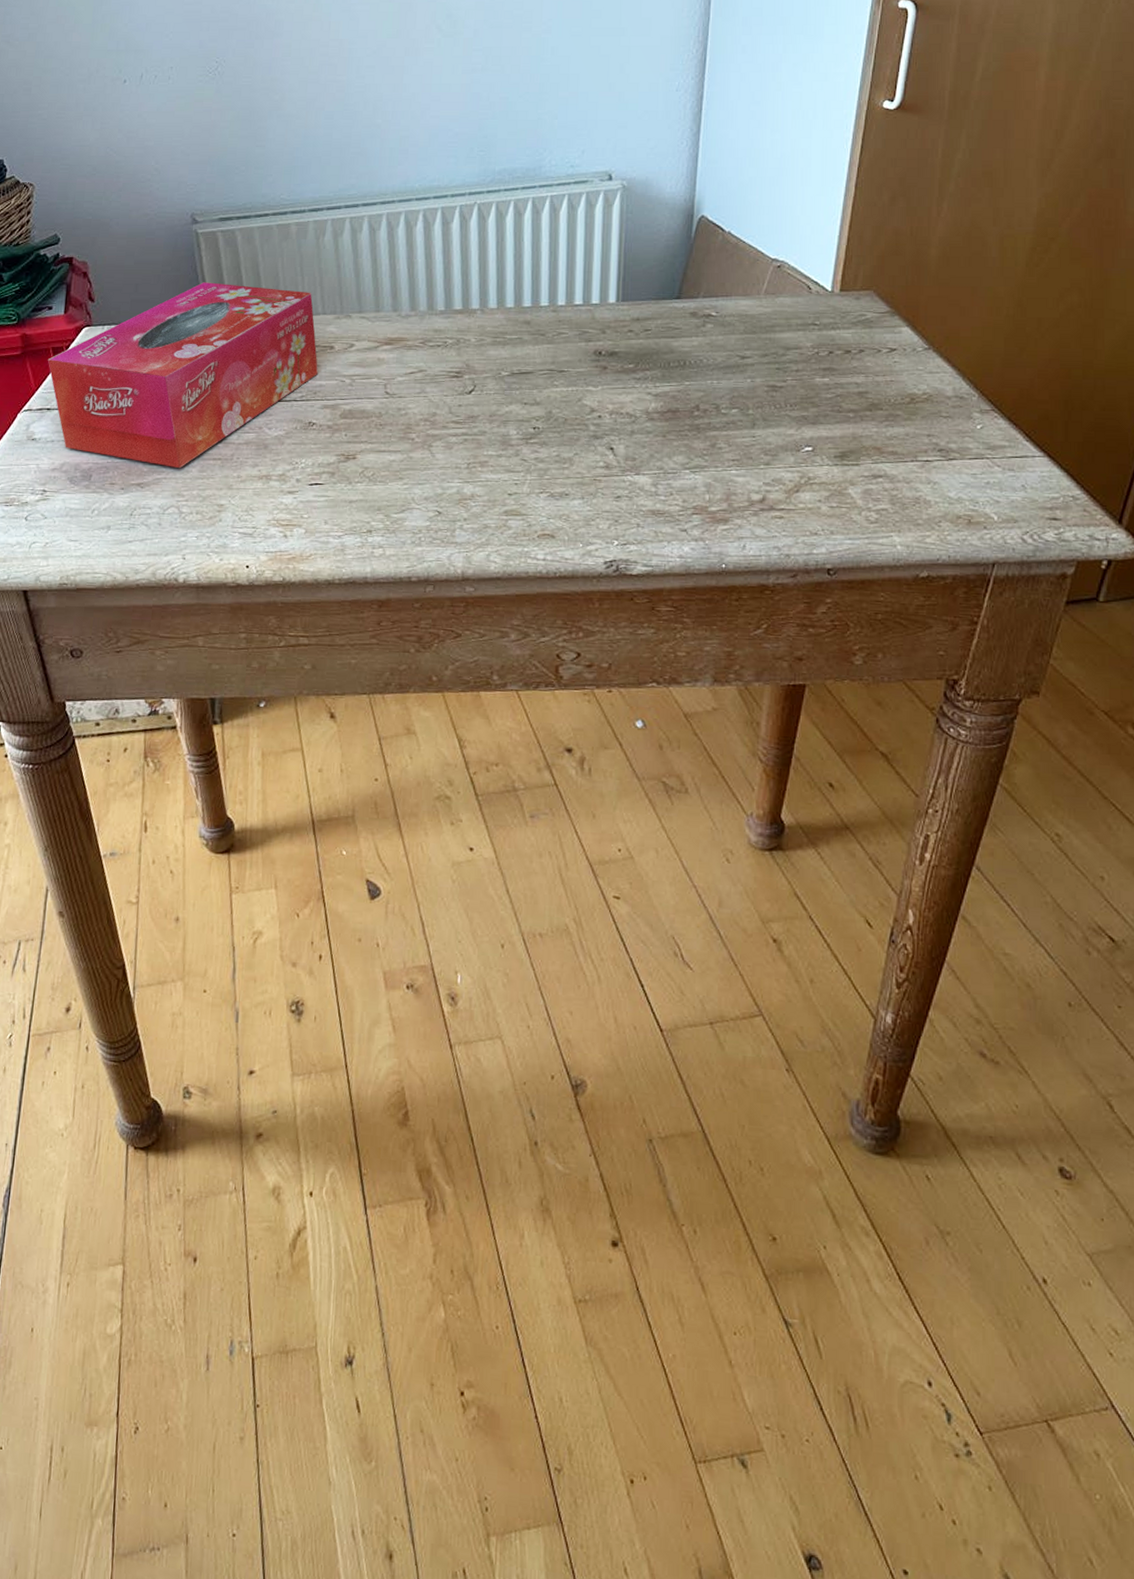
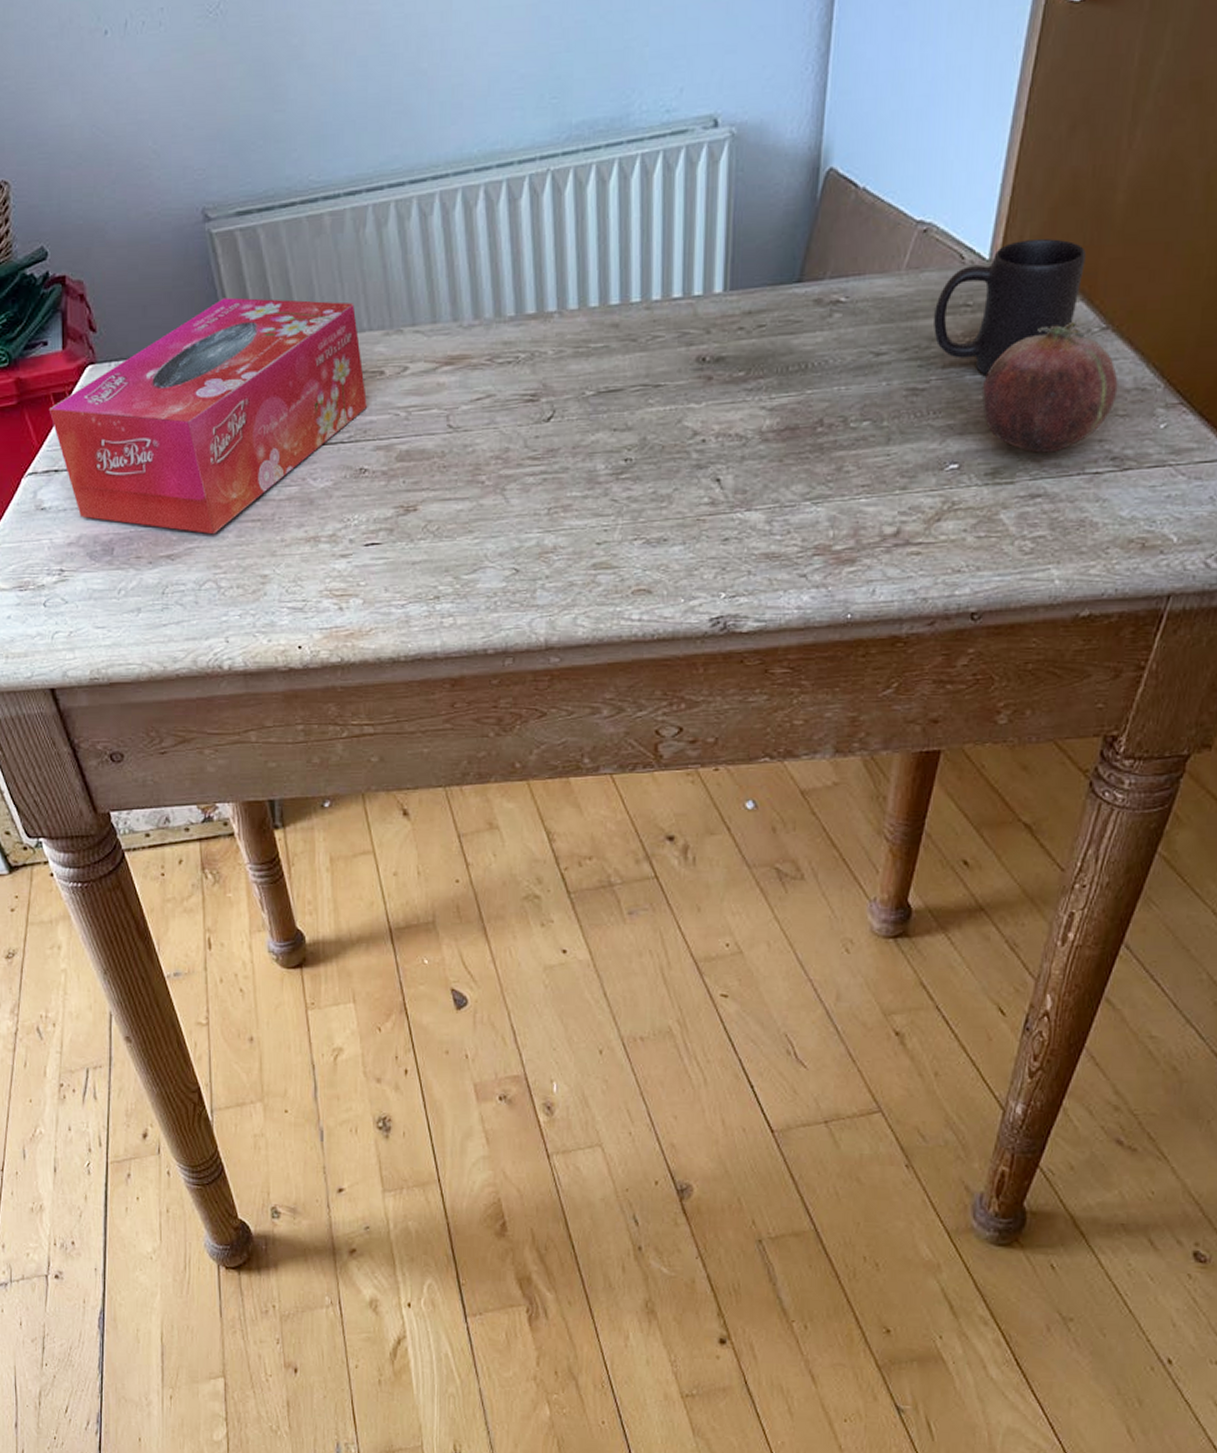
mug: none [788,278,908,379] -> present [934,239,1086,375]
fruit: none [829,341,941,443] -> present [981,321,1118,453]

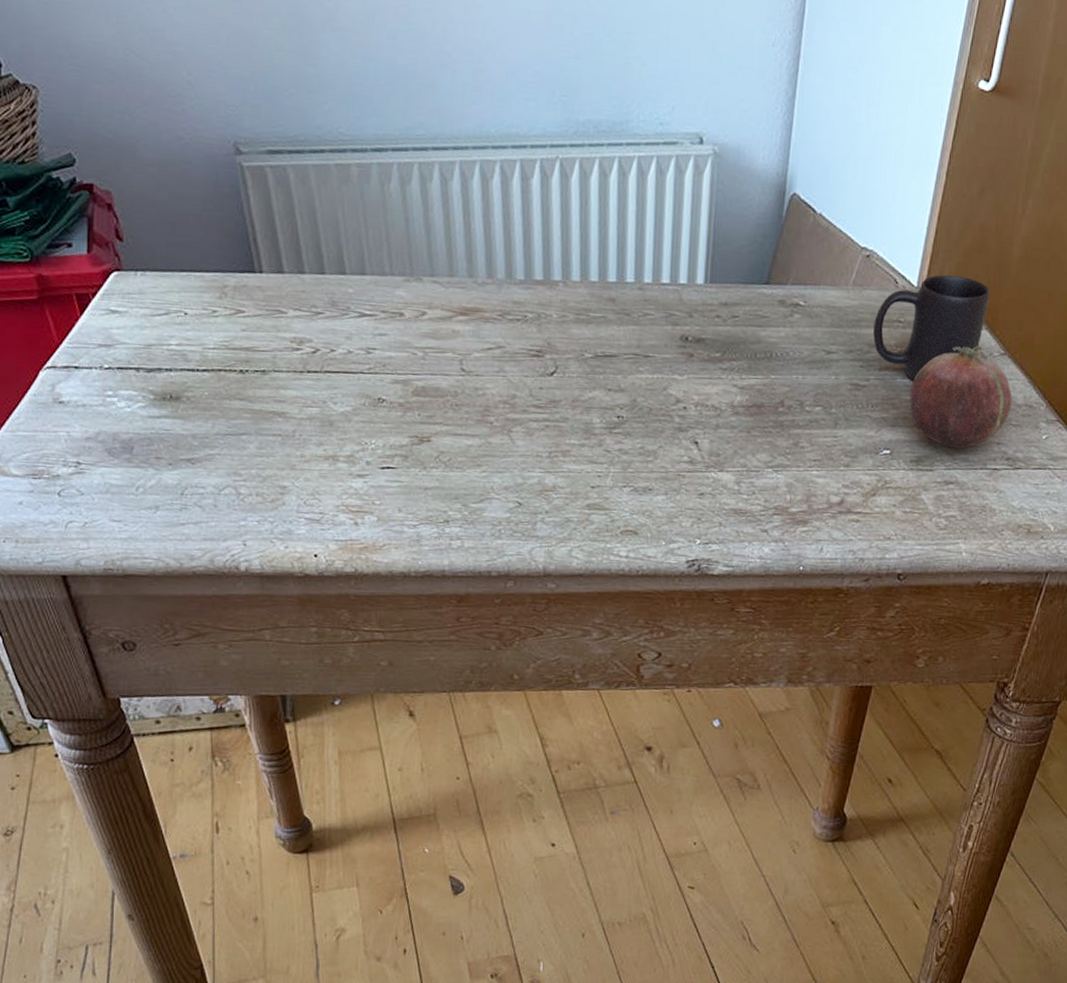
tissue box: present [48,297,368,534] -> none [70,227,388,443]

